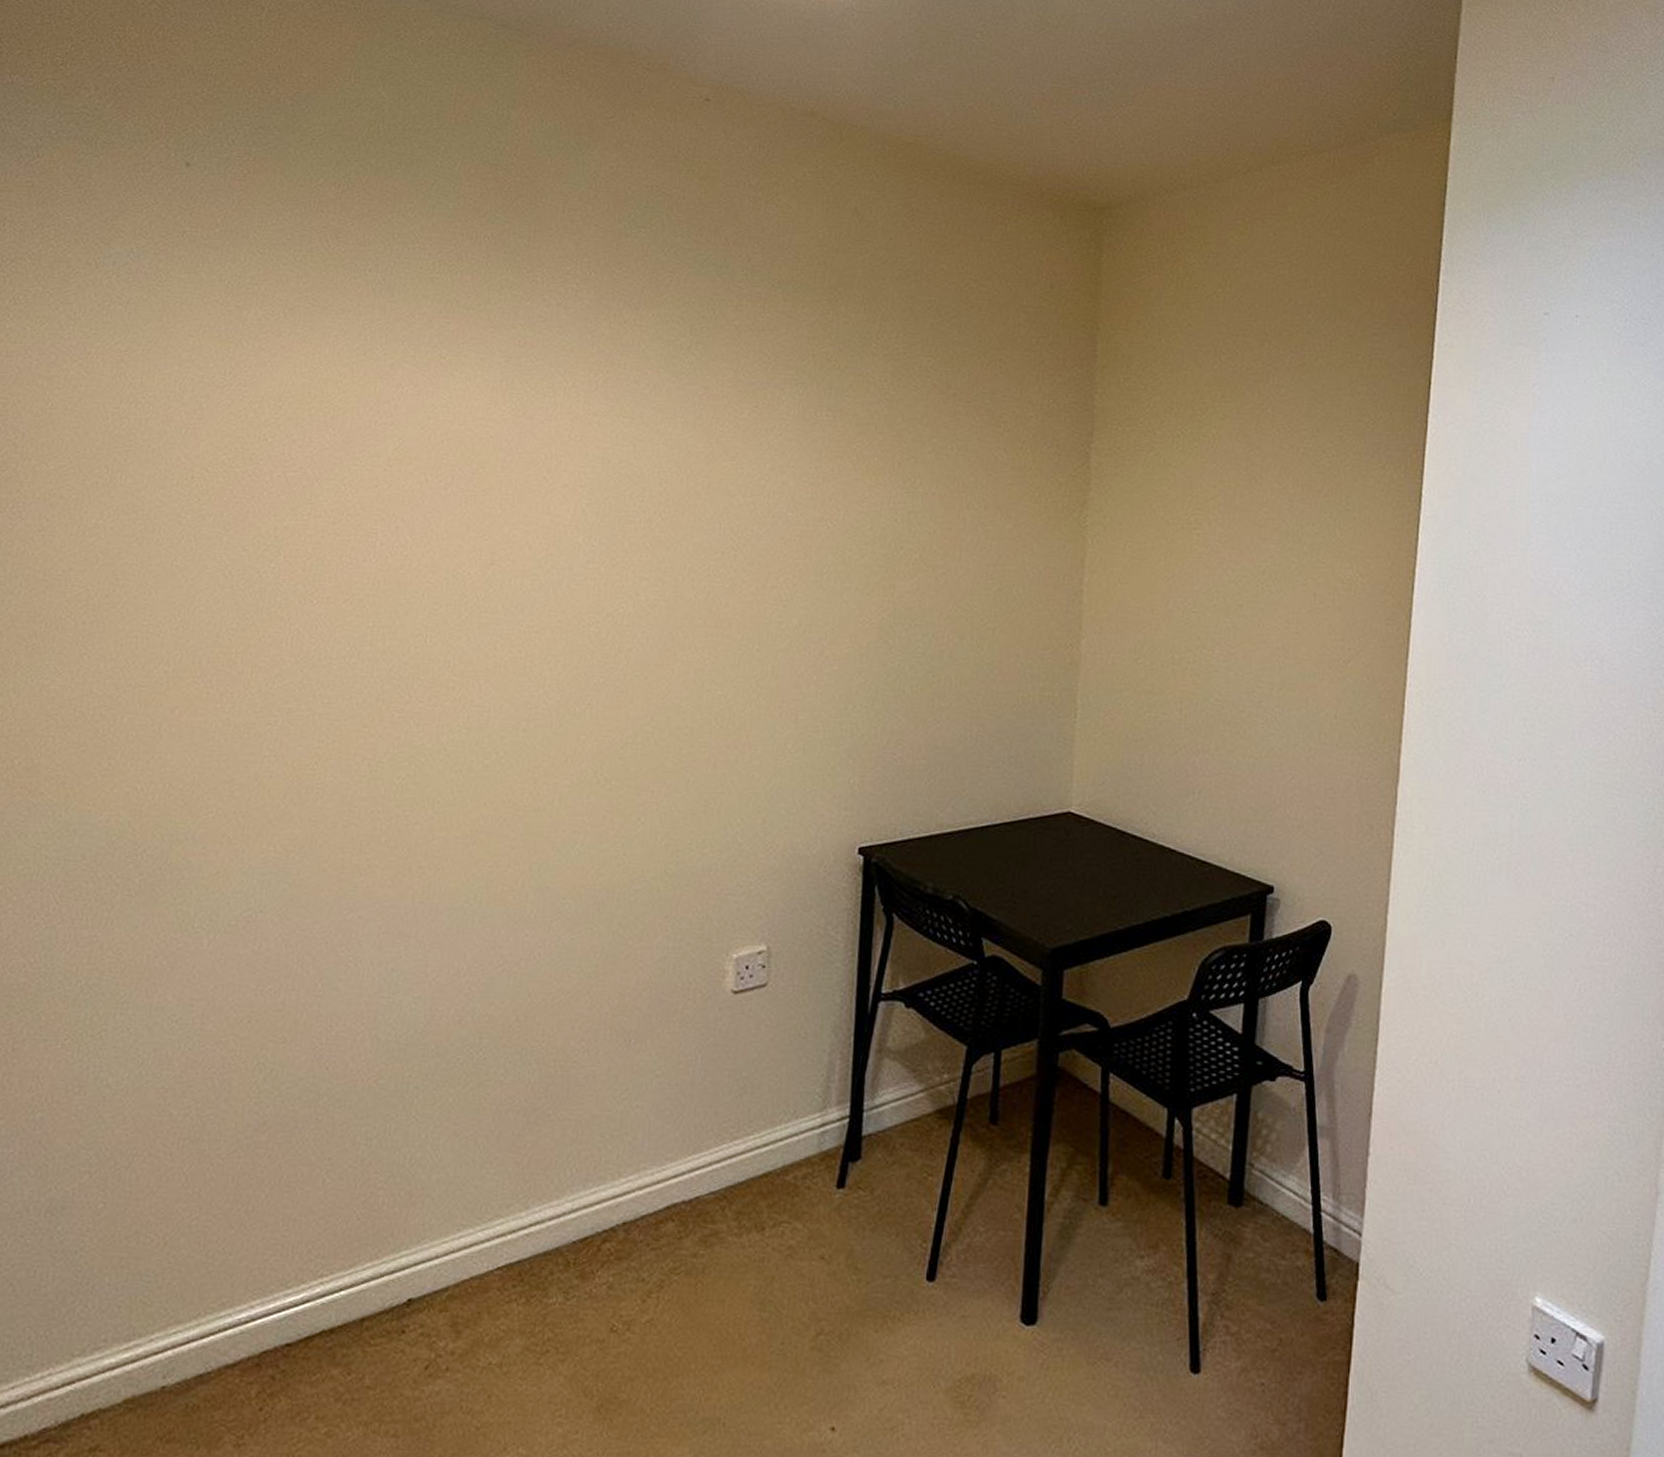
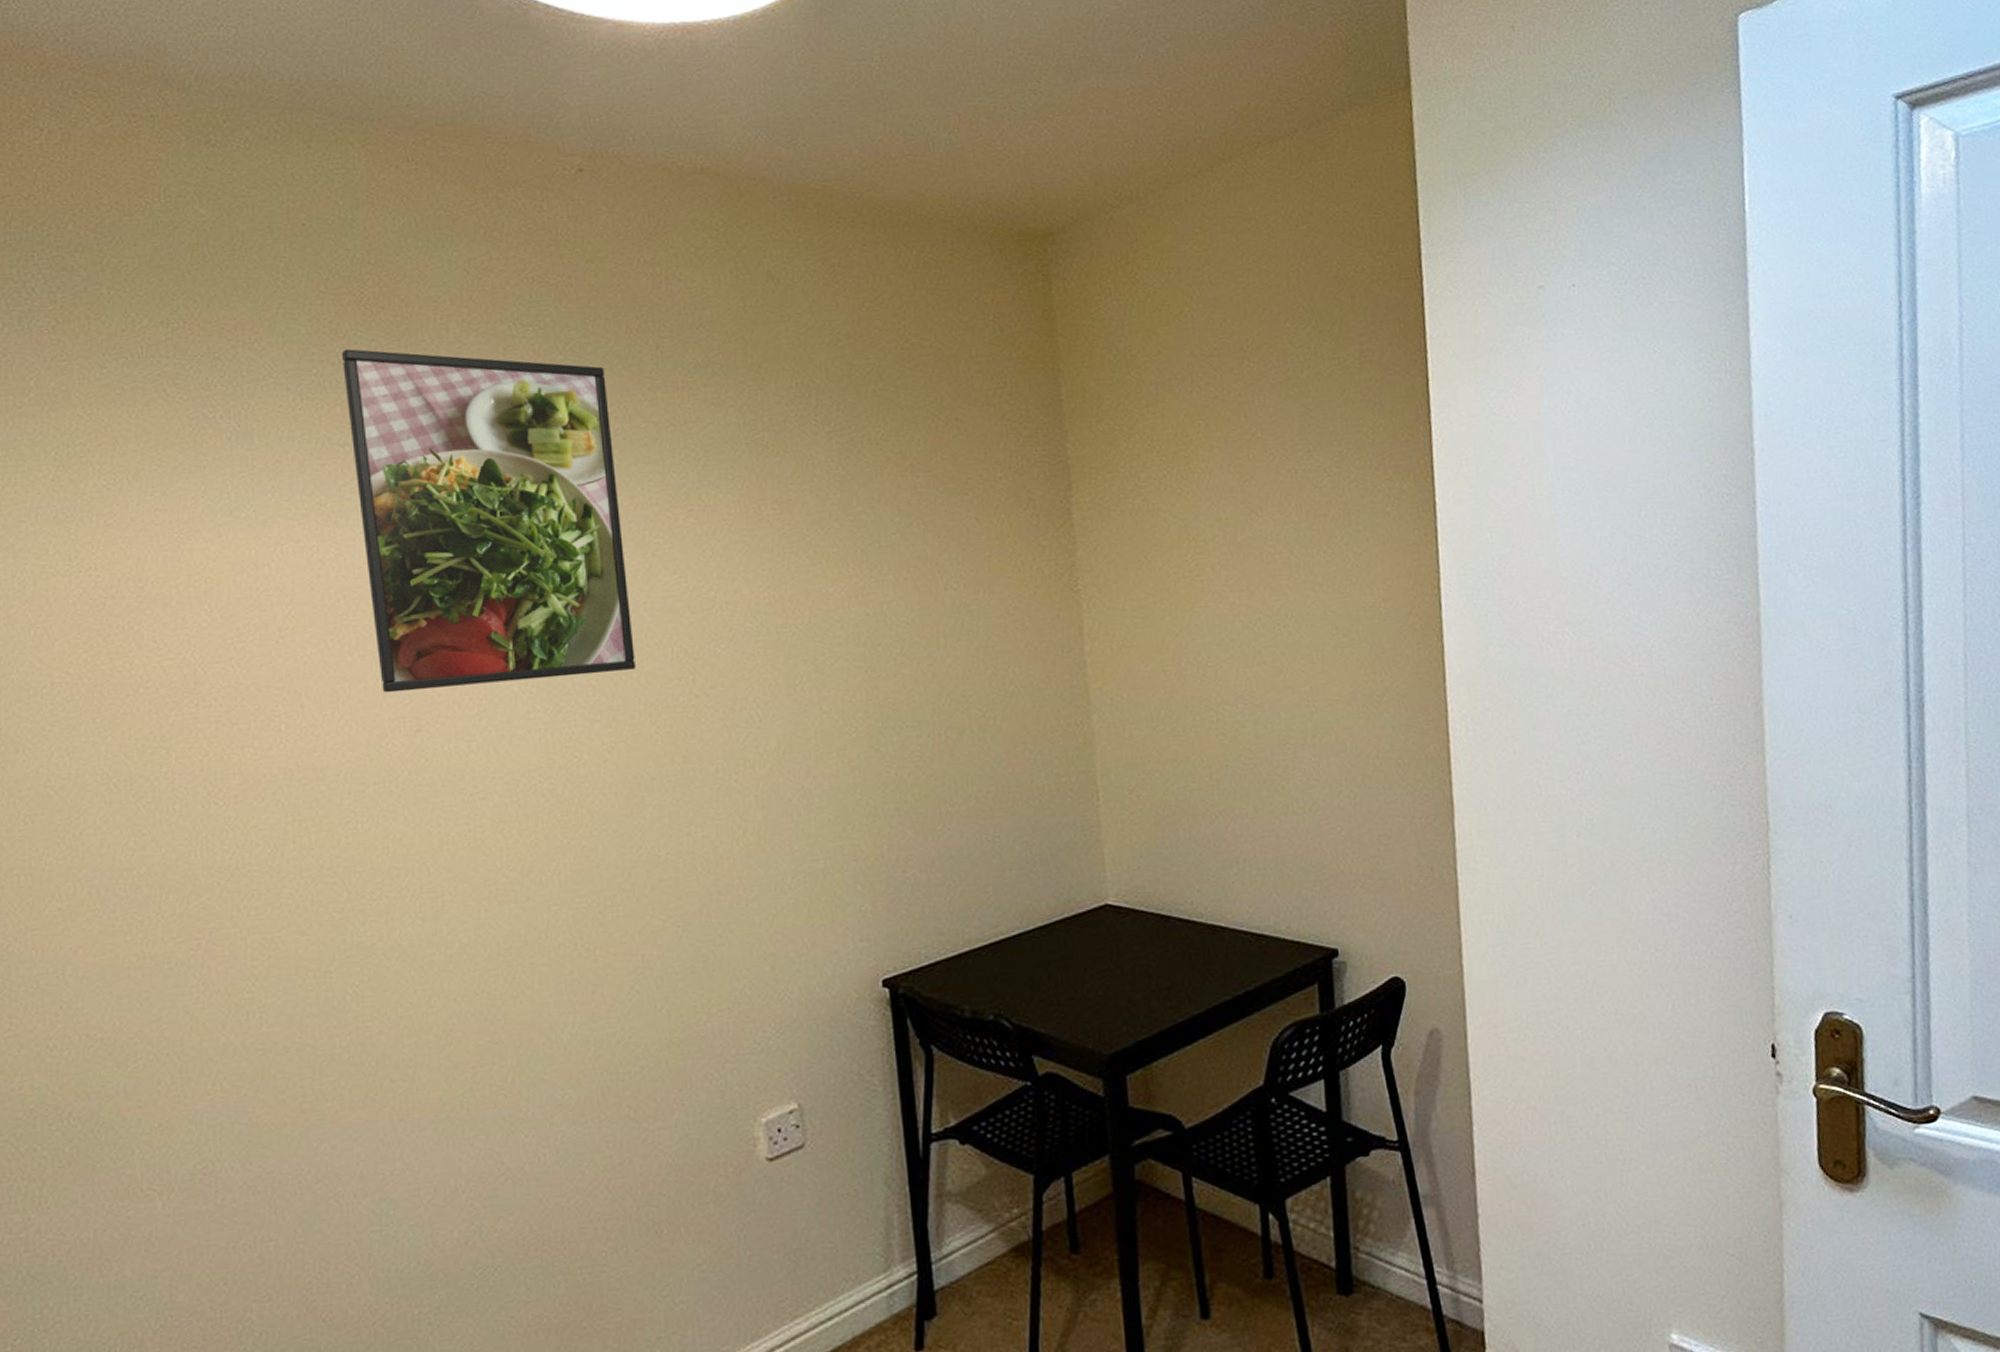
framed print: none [466,227,701,538] -> present [341,349,636,693]

